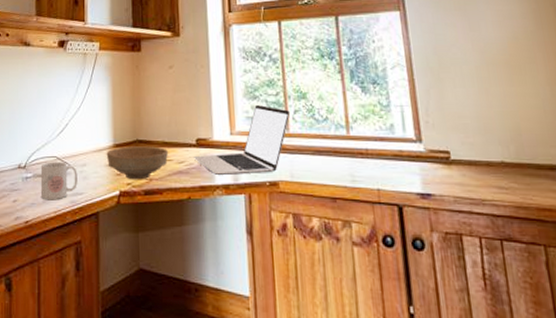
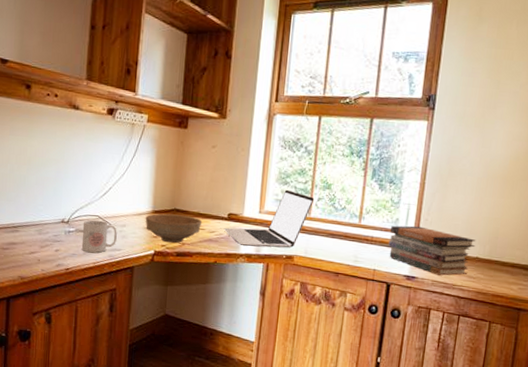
book stack: none [385,131,497,189] -> present [388,225,476,276]

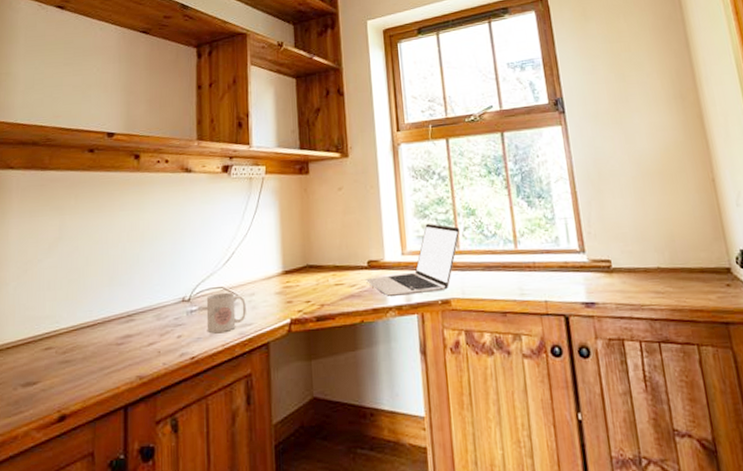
bowl: present [145,213,203,244] -> none [275,271,341,307]
book stack: present [388,225,476,276] -> none [551,241,654,296]

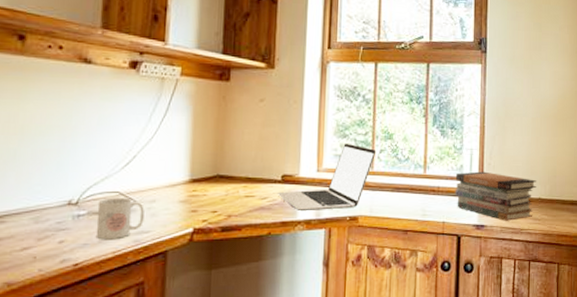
book stack: none [551,241,654,296] -> present [455,171,537,221]

